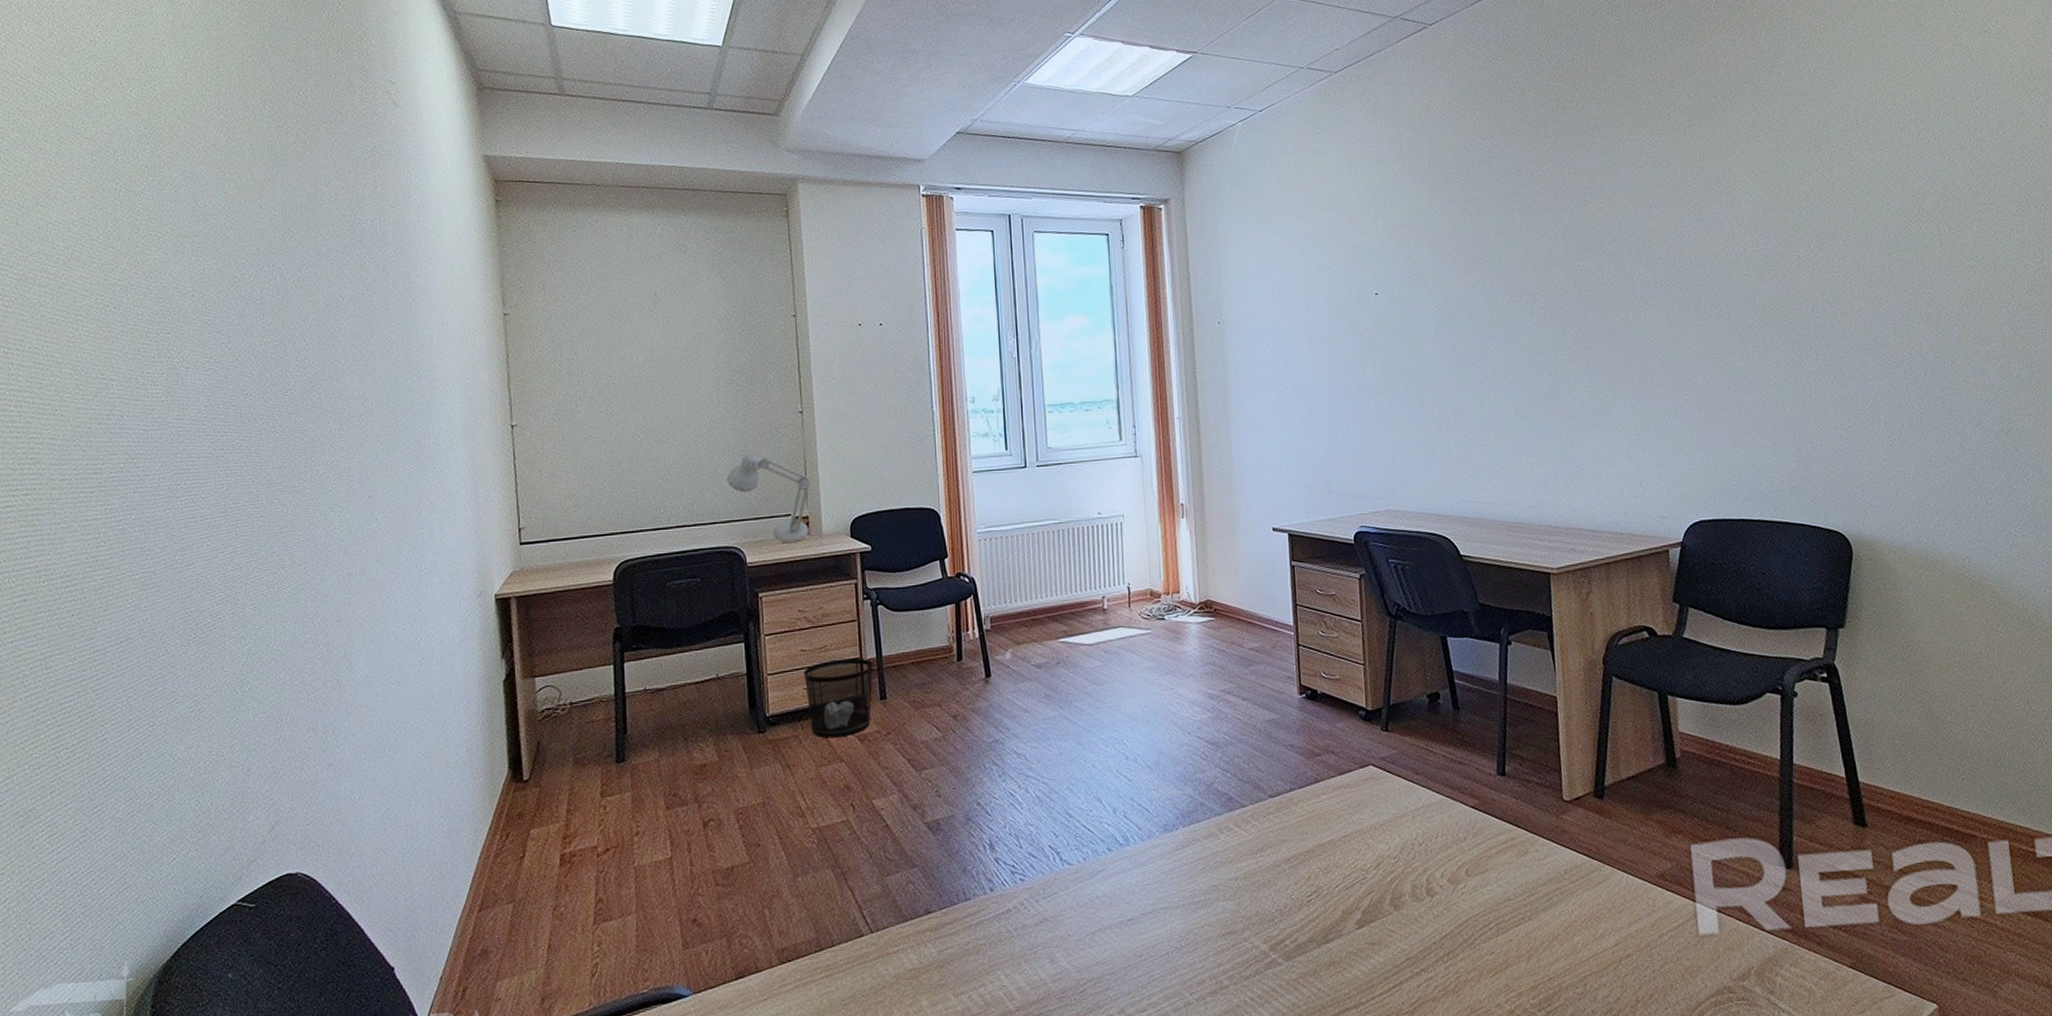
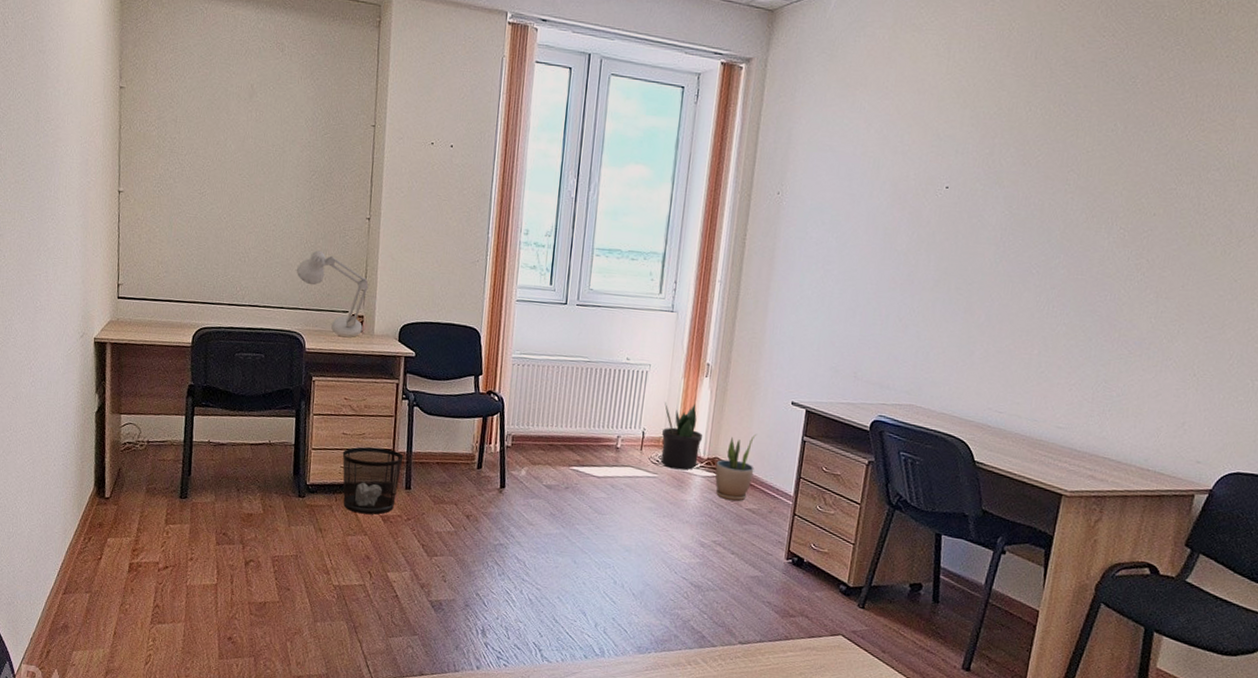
planter: none [1145,548,1190,621] -> present [660,401,702,470]
potted plant: none [1209,569,1249,643] -> present [715,434,756,501]

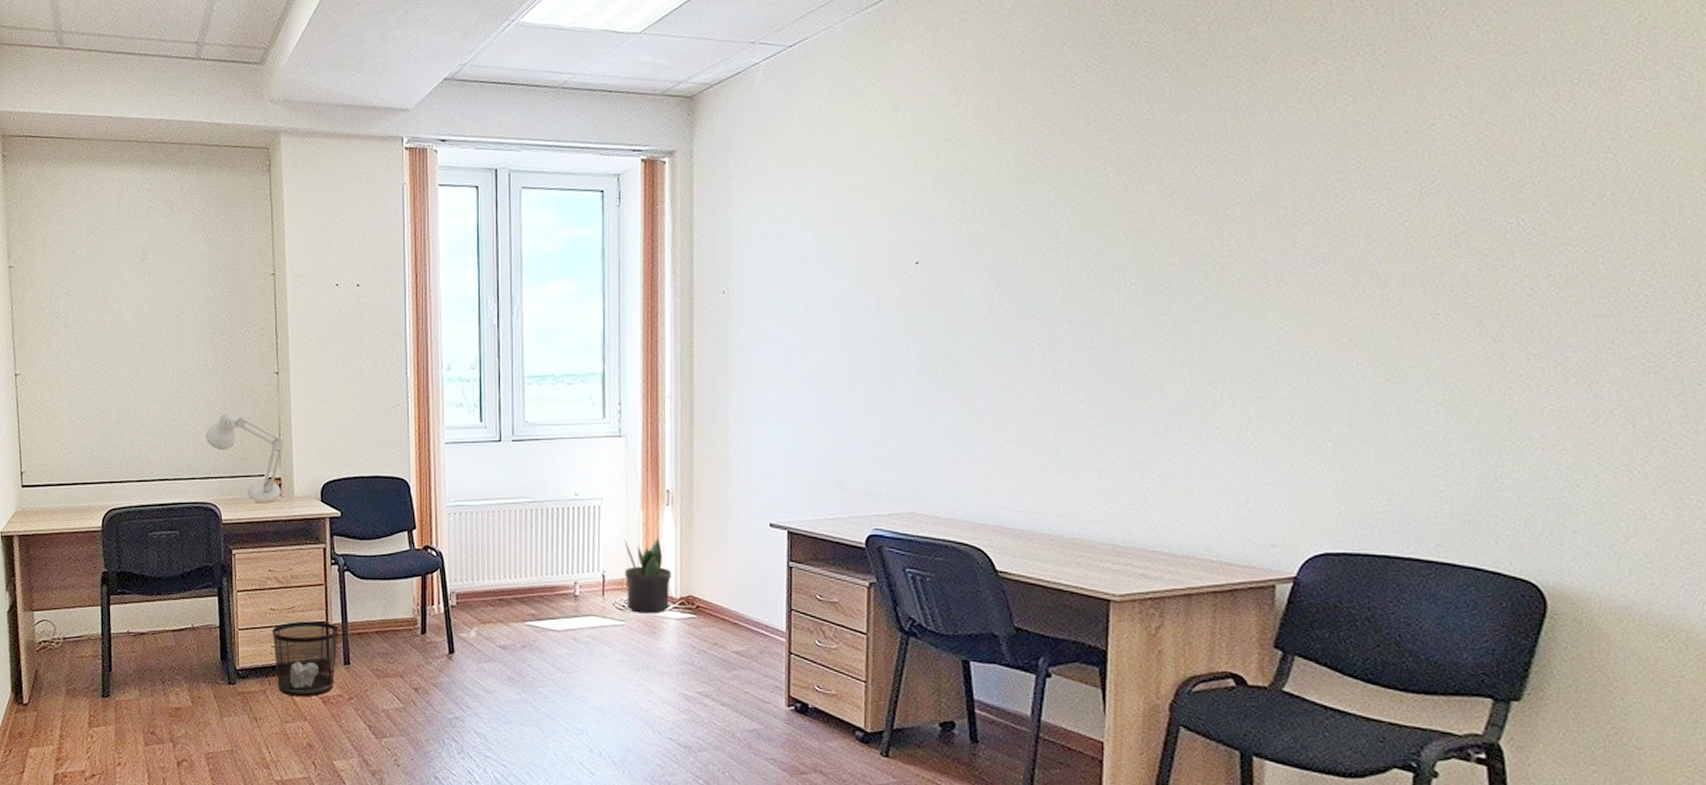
potted plant: present [715,434,756,501] -> none [691,565,736,643]

